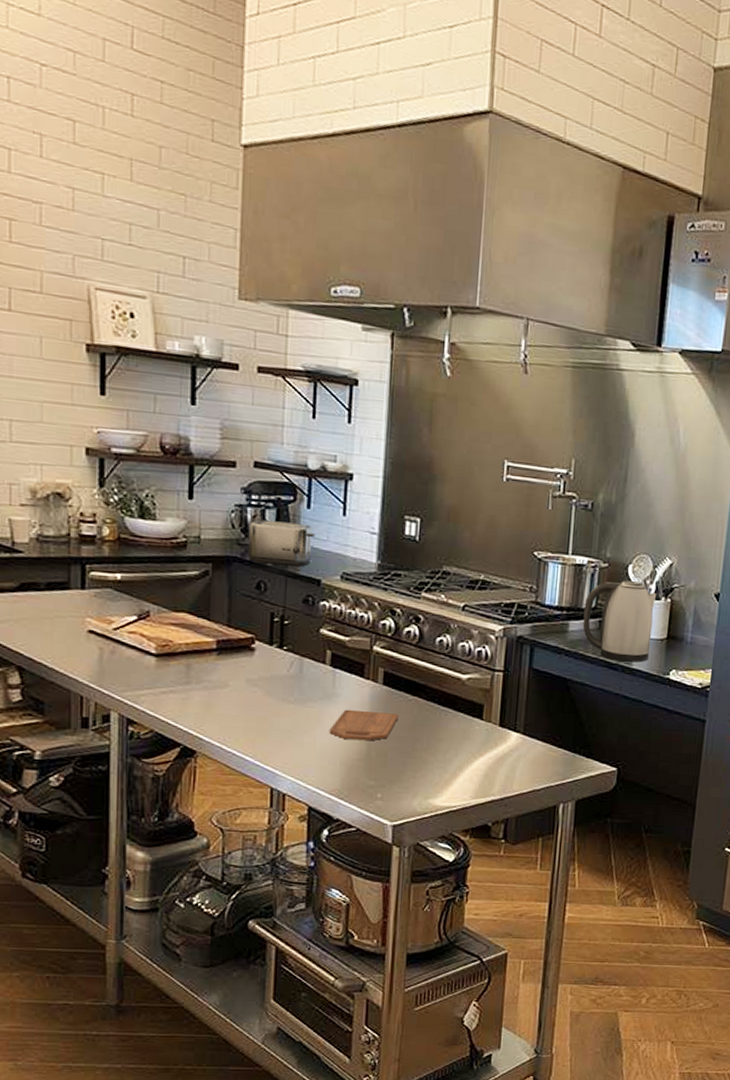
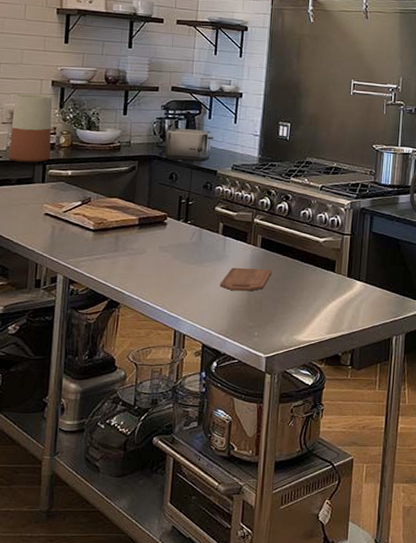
vase: none [33,465,91,561] -> present [8,94,52,163]

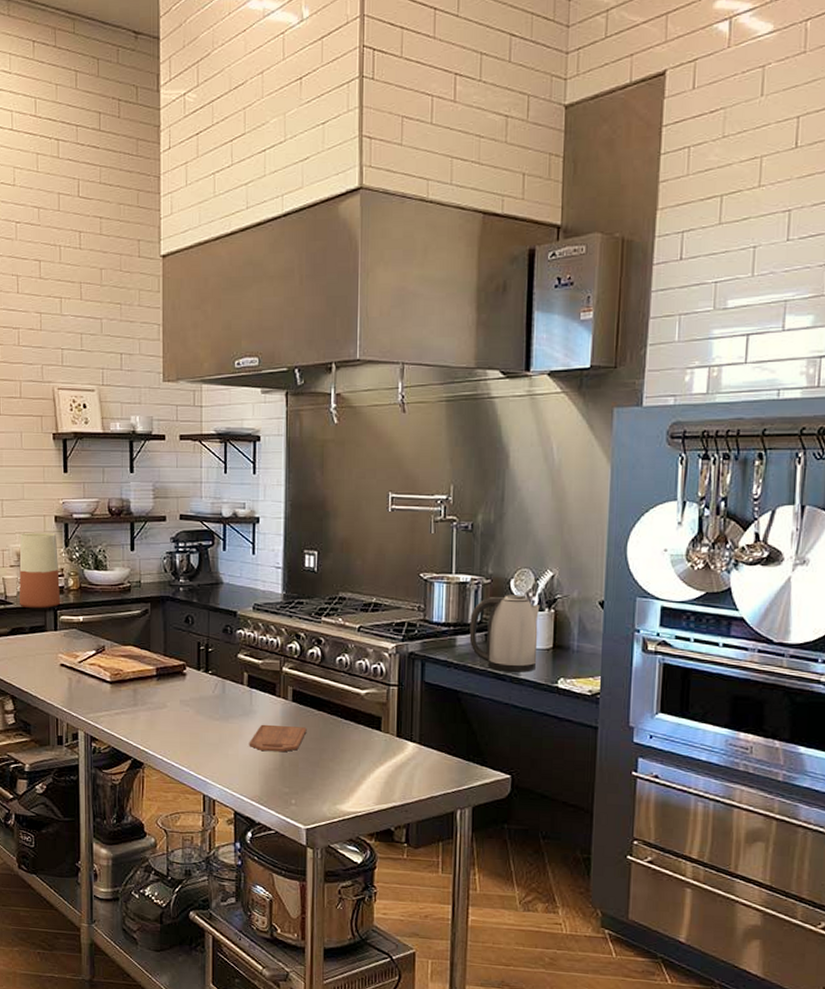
toaster: present [164,128,214,161] -> none [177,563,231,601]

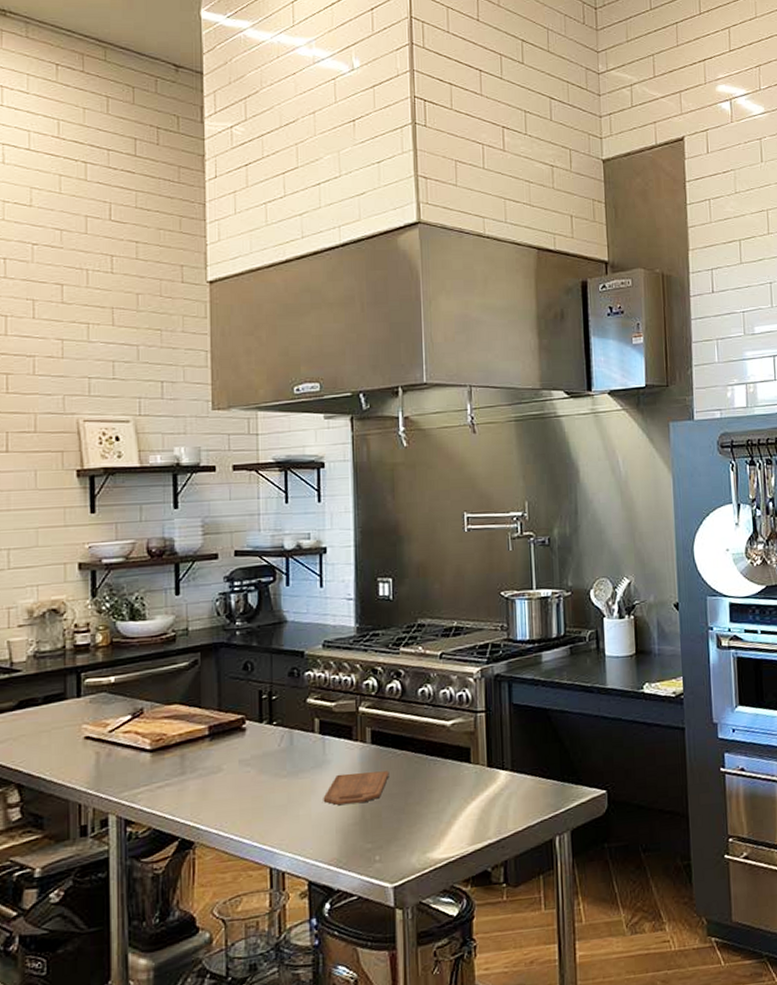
vase: present [19,532,61,609] -> none [30,582,86,675]
kettle: present [469,593,540,672] -> none [553,604,622,684]

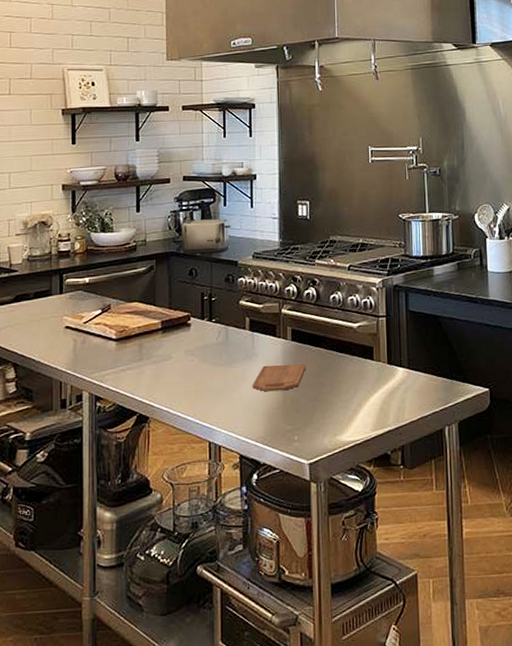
toaster: none [233,600,296,645] -> present [181,218,232,255]

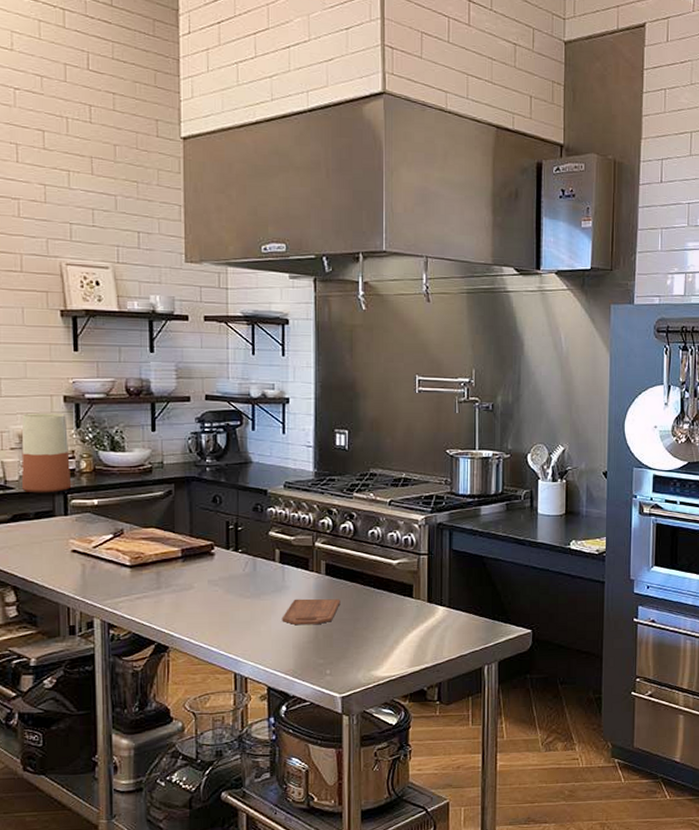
vase: none [25,200,67,275] -> present [21,412,72,493]
toaster: present [181,218,232,255] -> none [203,443,261,480]

